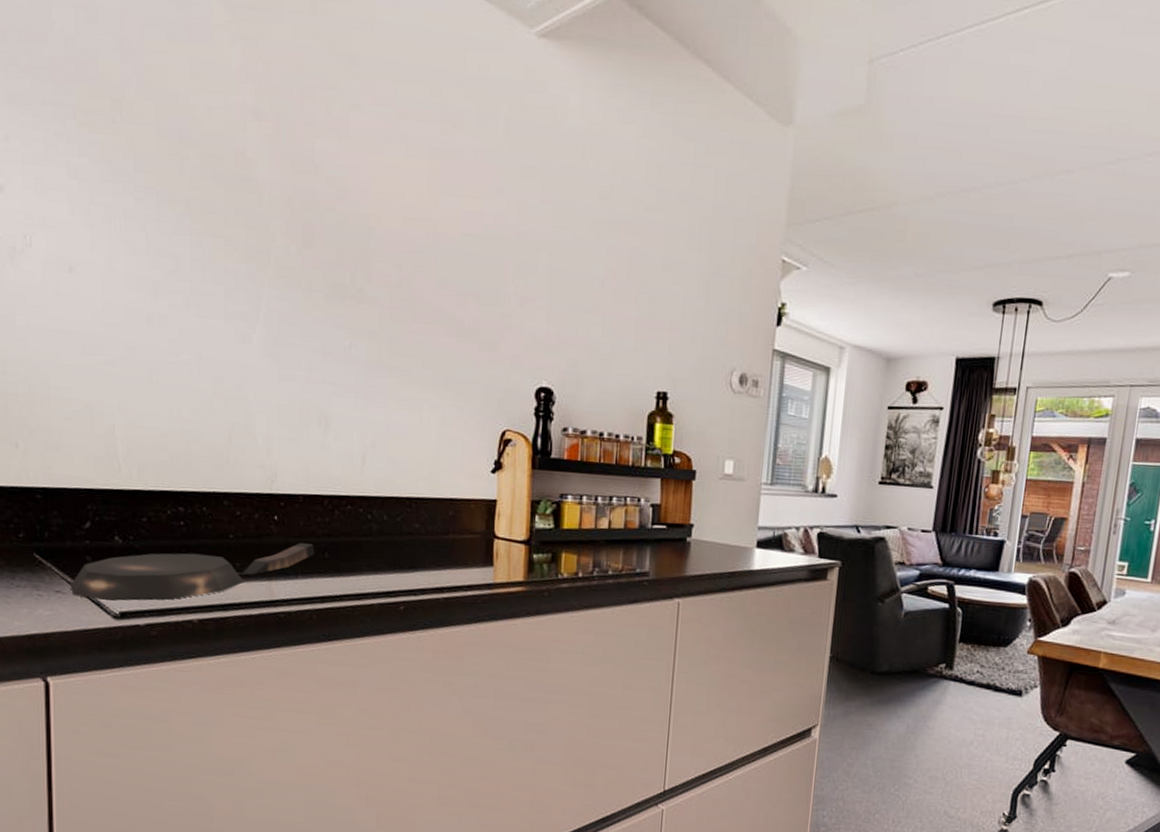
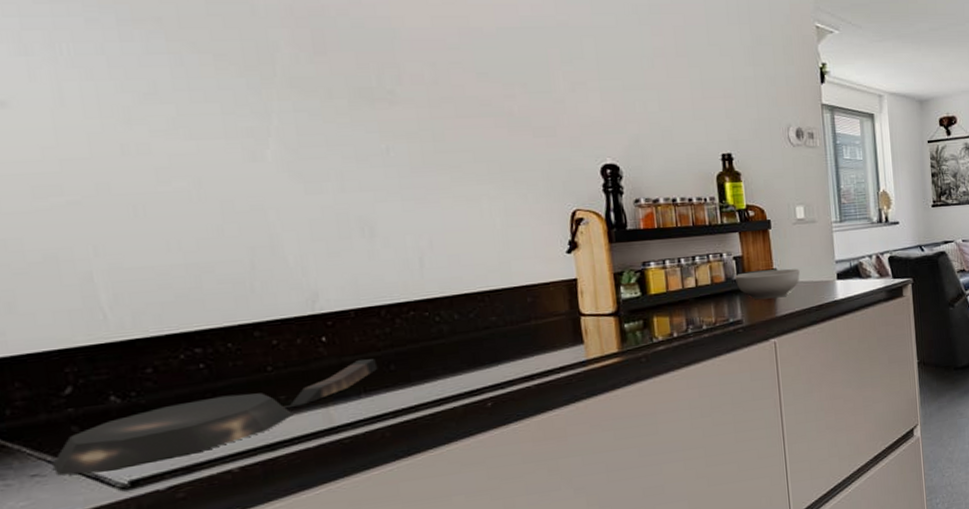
bowl: none [648,522,718,556] -> present [734,268,800,300]

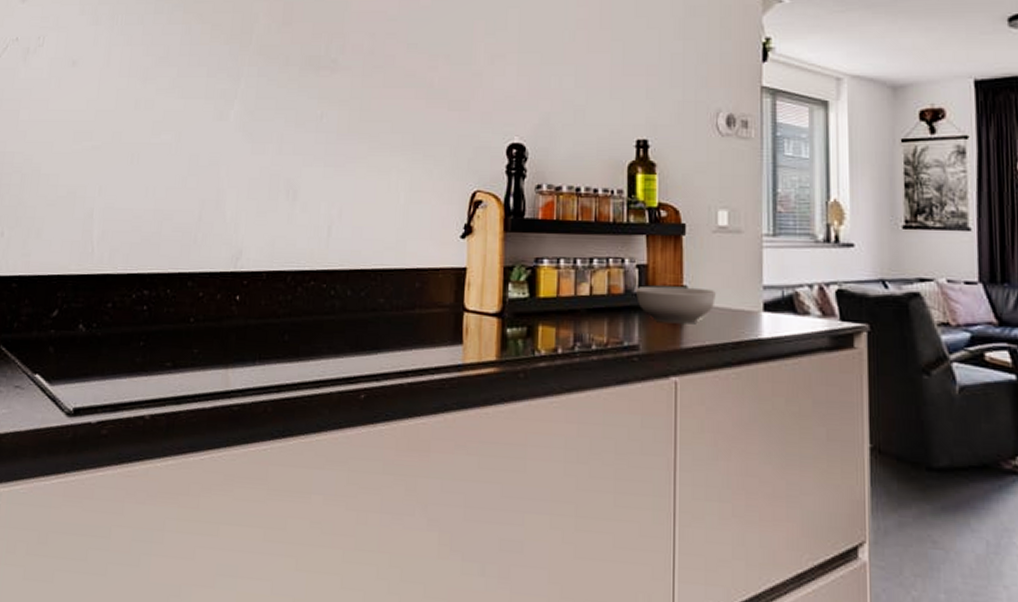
frying pan: present [51,359,378,476] -> none [29,323,275,396]

